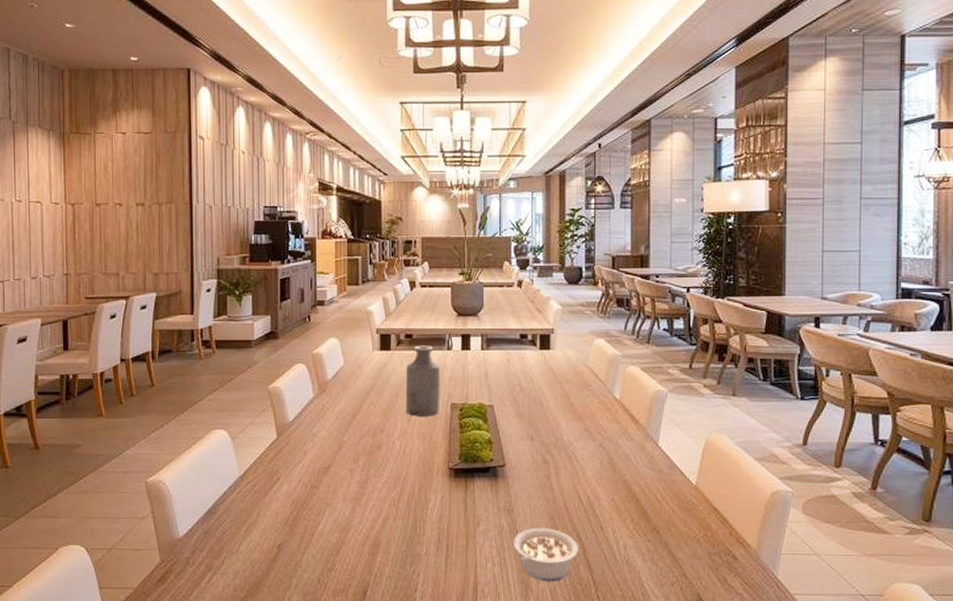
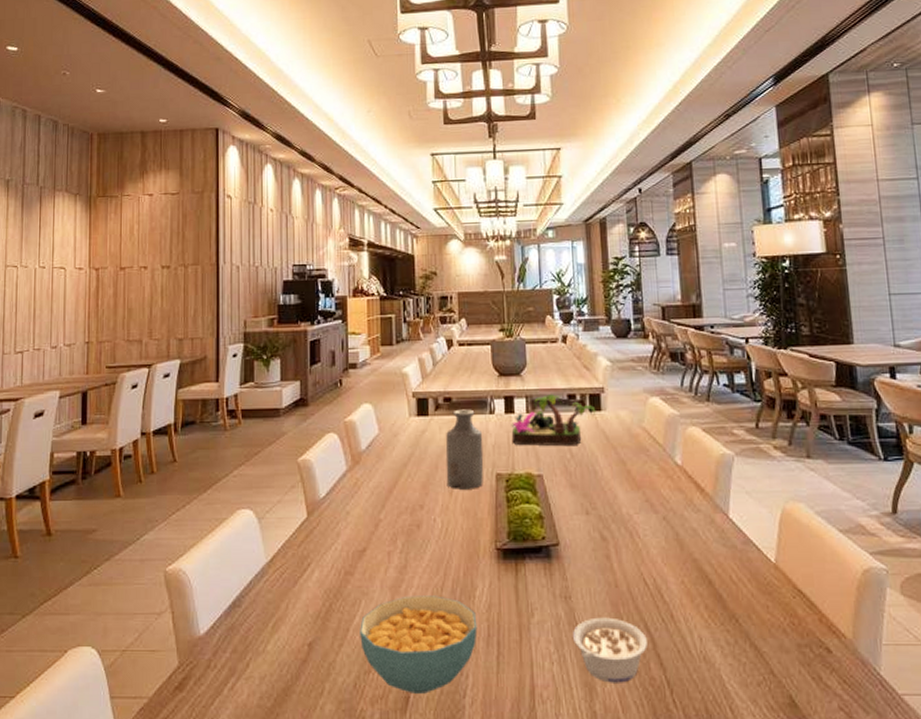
cereal bowl: none [324,507,429,588] -> present [360,595,478,694]
plant: none [466,334,546,381] -> present [511,394,597,447]

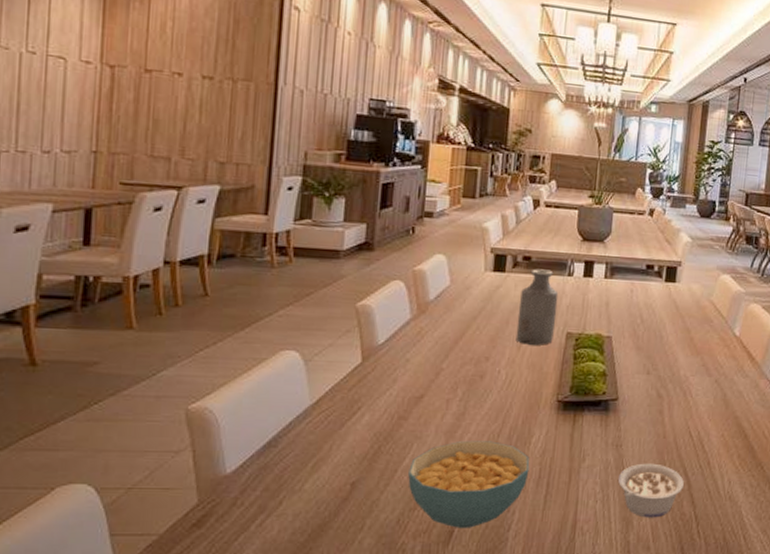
plant: present [511,394,597,447] -> none [586,263,671,313]

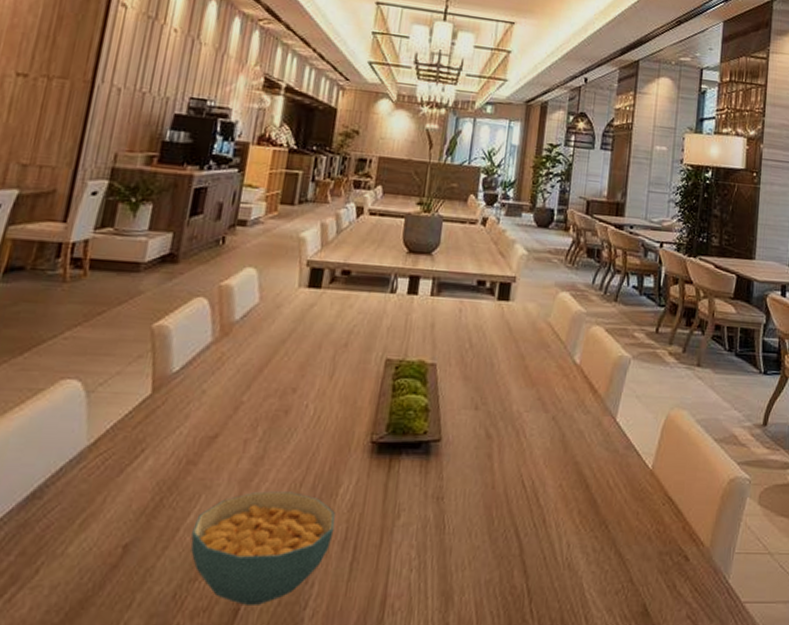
bottle: present [515,269,559,345] -> none [328,284,379,374]
legume: present [617,463,684,518] -> none [437,520,515,592]

